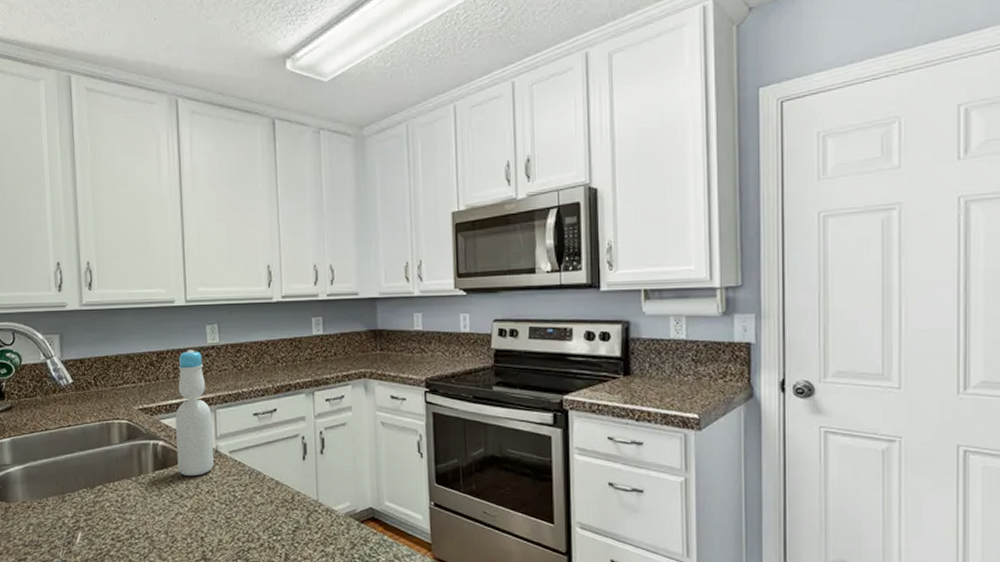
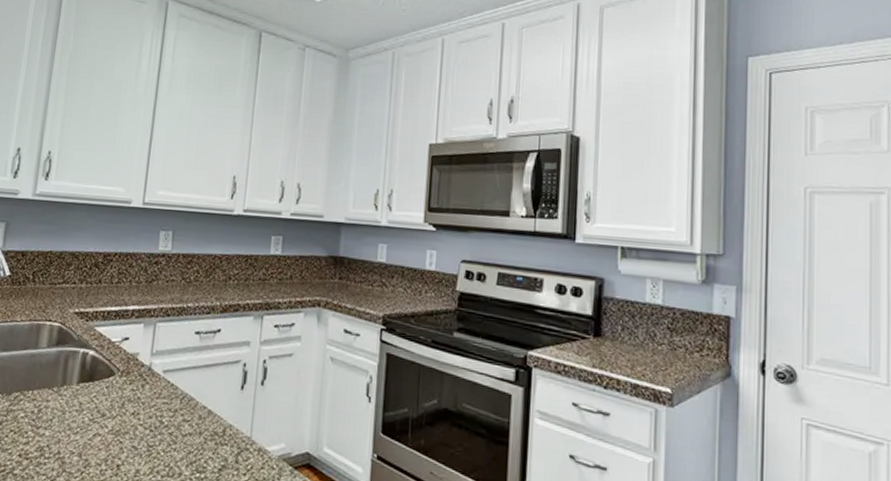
bottle: present [175,350,214,477] -> none [104,254,151,395]

